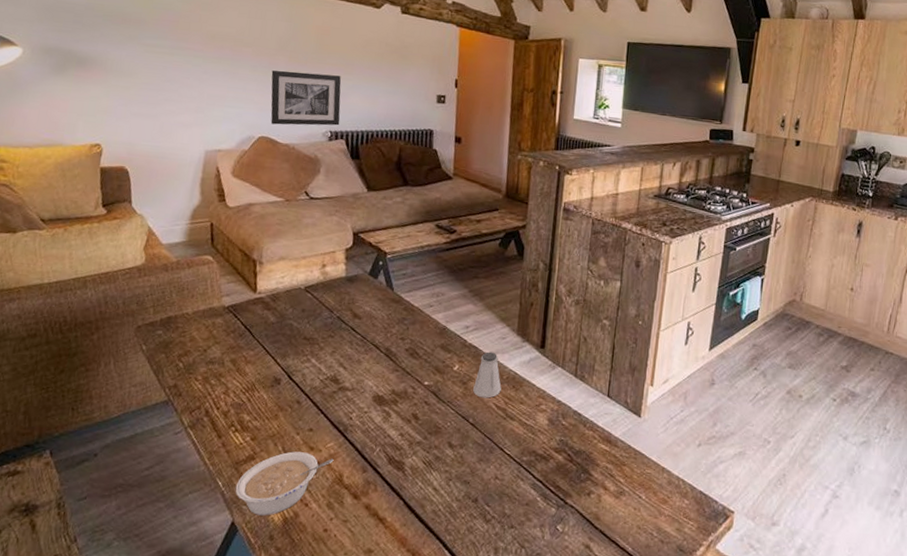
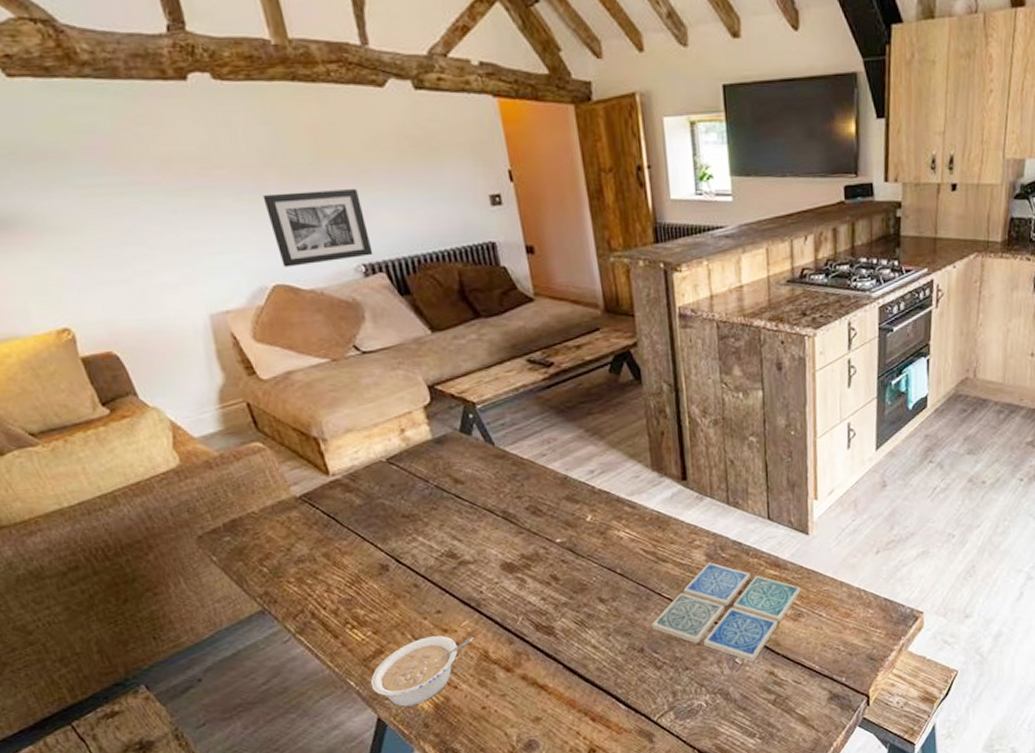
saltshaker: present [473,351,502,398] -> none [613,494,646,545]
drink coaster: none [488,427,627,532] -> present [651,562,801,662]

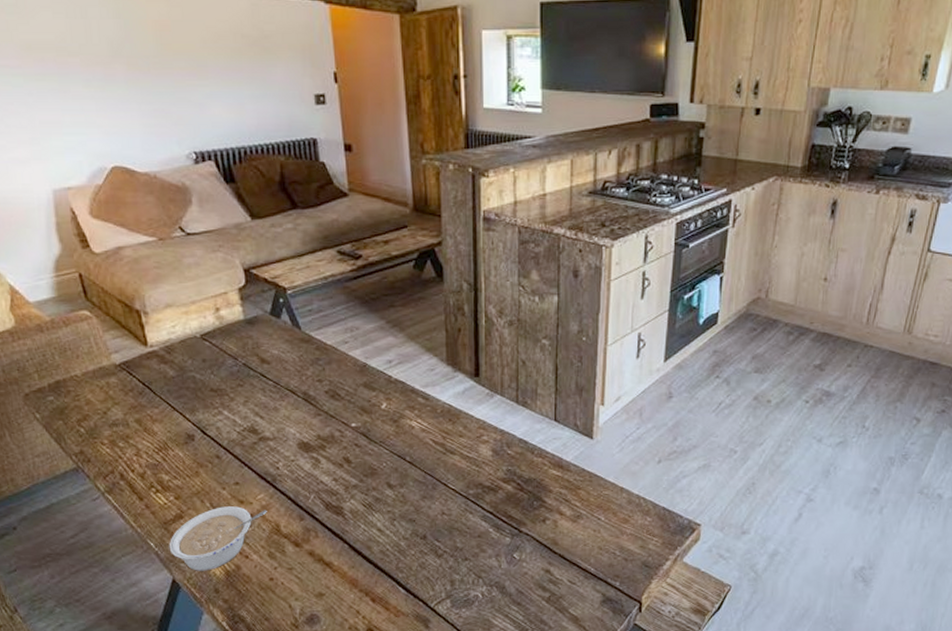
wall art: present [262,189,373,267] -> none [109,82,204,150]
drink coaster: present [651,562,801,662] -> none [435,458,582,559]

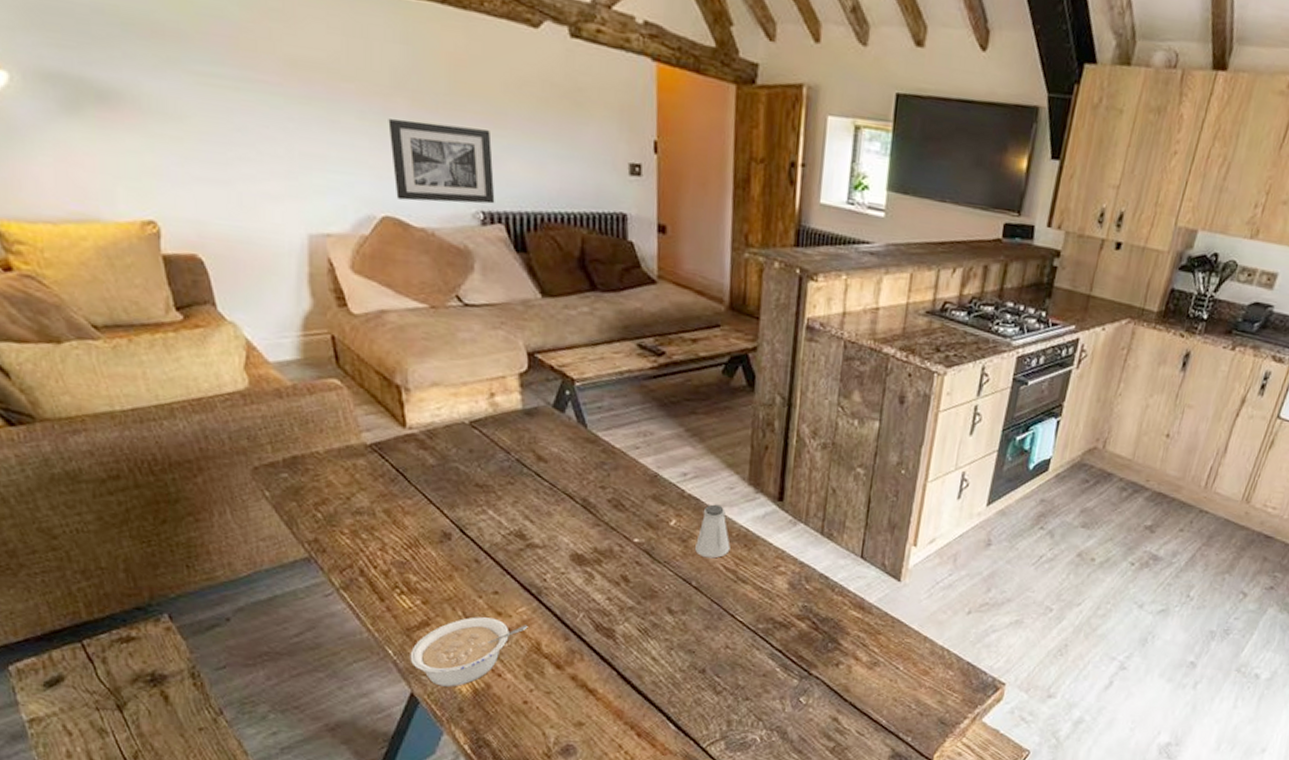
wall art: none [109,82,204,150] -> present [388,119,495,204]
saltshaker: none [406,385,437,435] -> present [695,504,730,559]

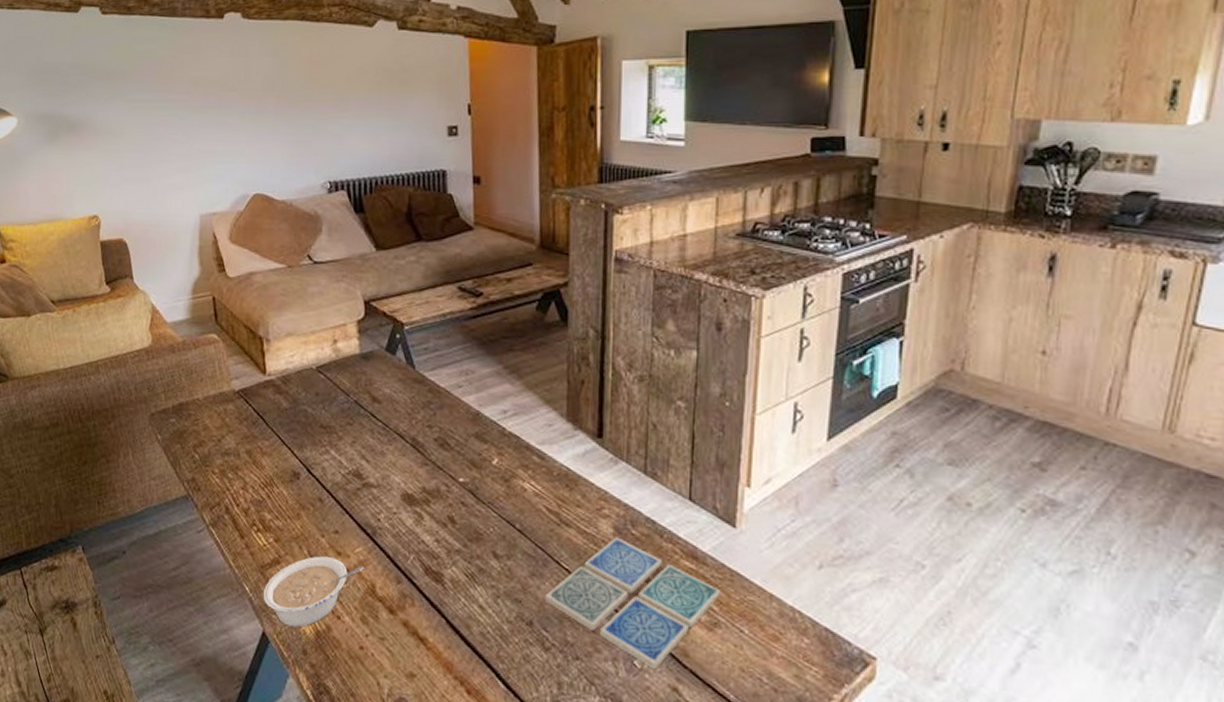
wall art: present [388,119,495,204] -> none [260,114,339,179]
saltshaker: present [695,504,730,559] -> none [518,442,552,499]
drink coaster: none [717,591,882,704] -> present [544,537,721,670]

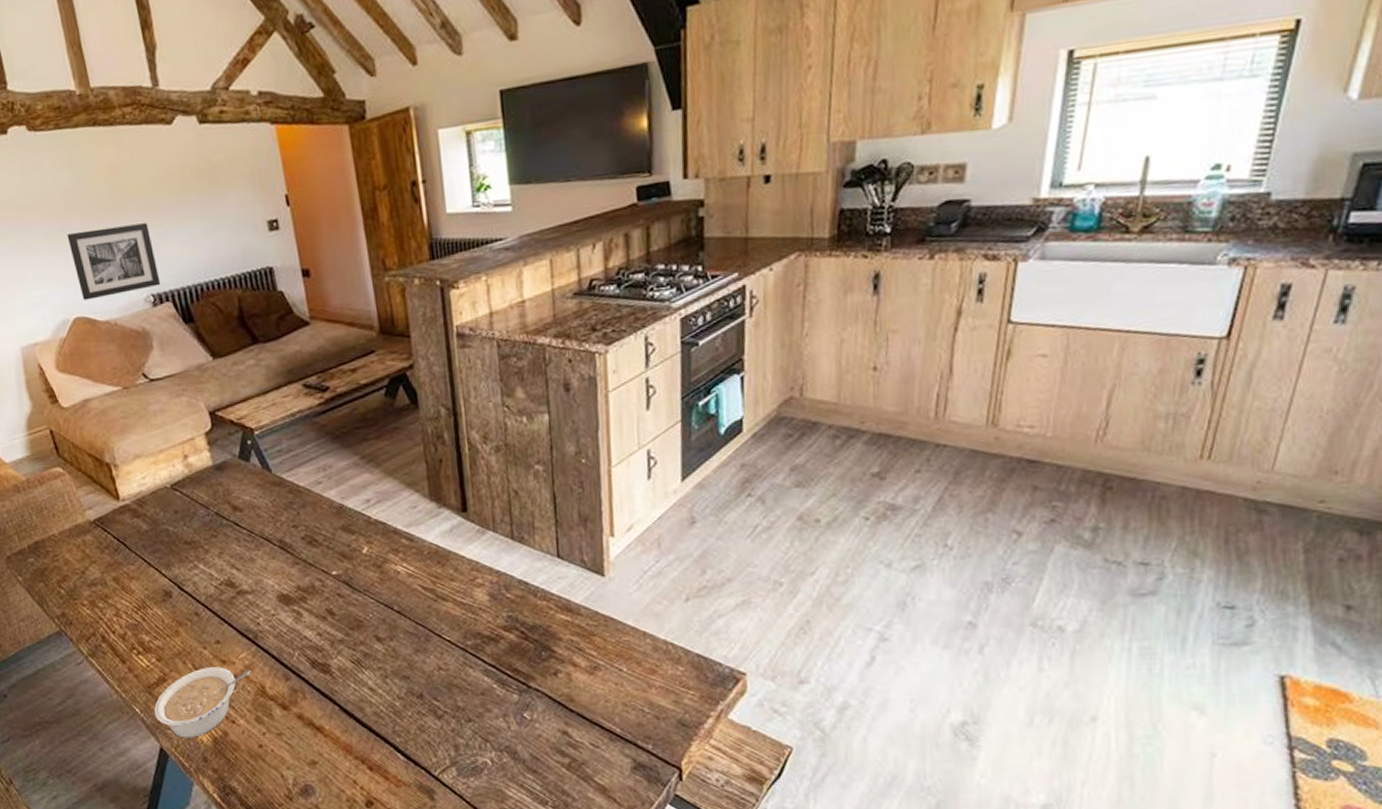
wall art: none [260,114,339,179] -> present [67,223,161,300]
drink coaster: present [544,537,721,670] -> none [430,603,597,719]

